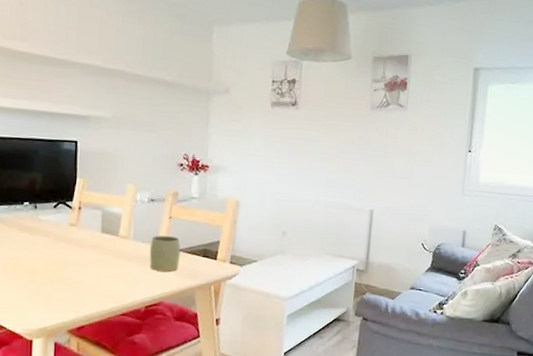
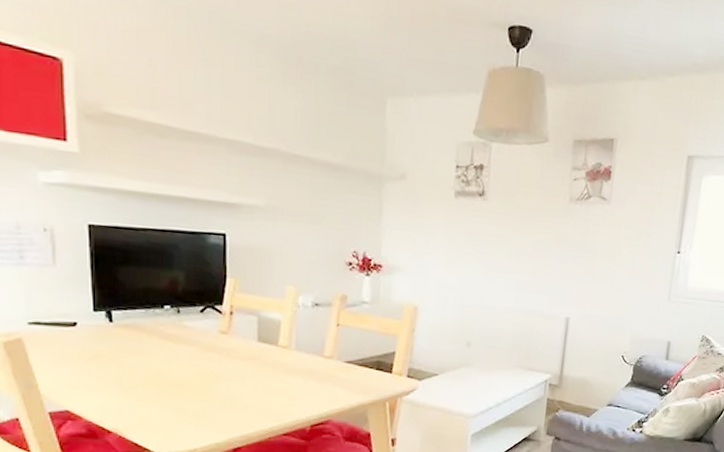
mug: present [149,235,181,272] -> none [314,345,351,386]

